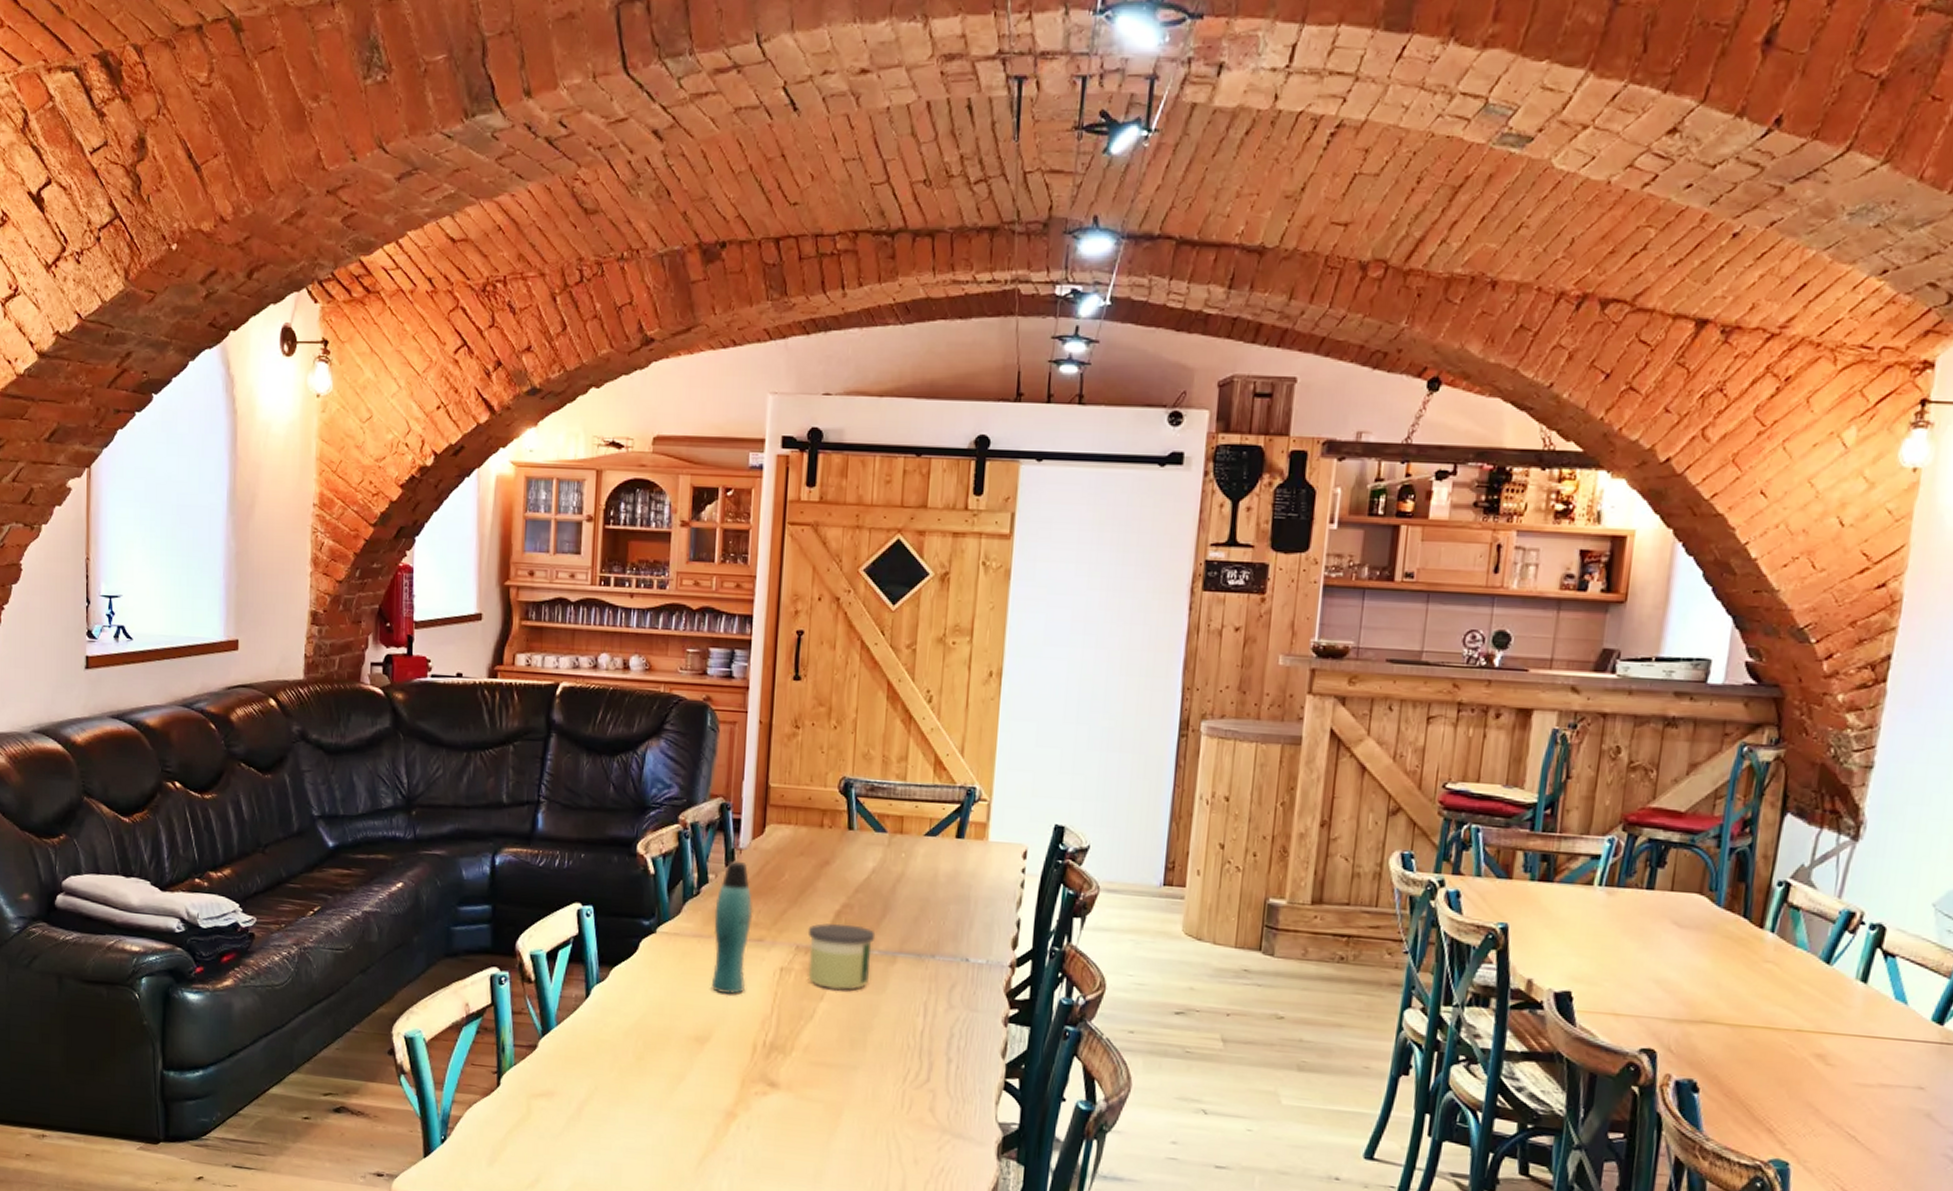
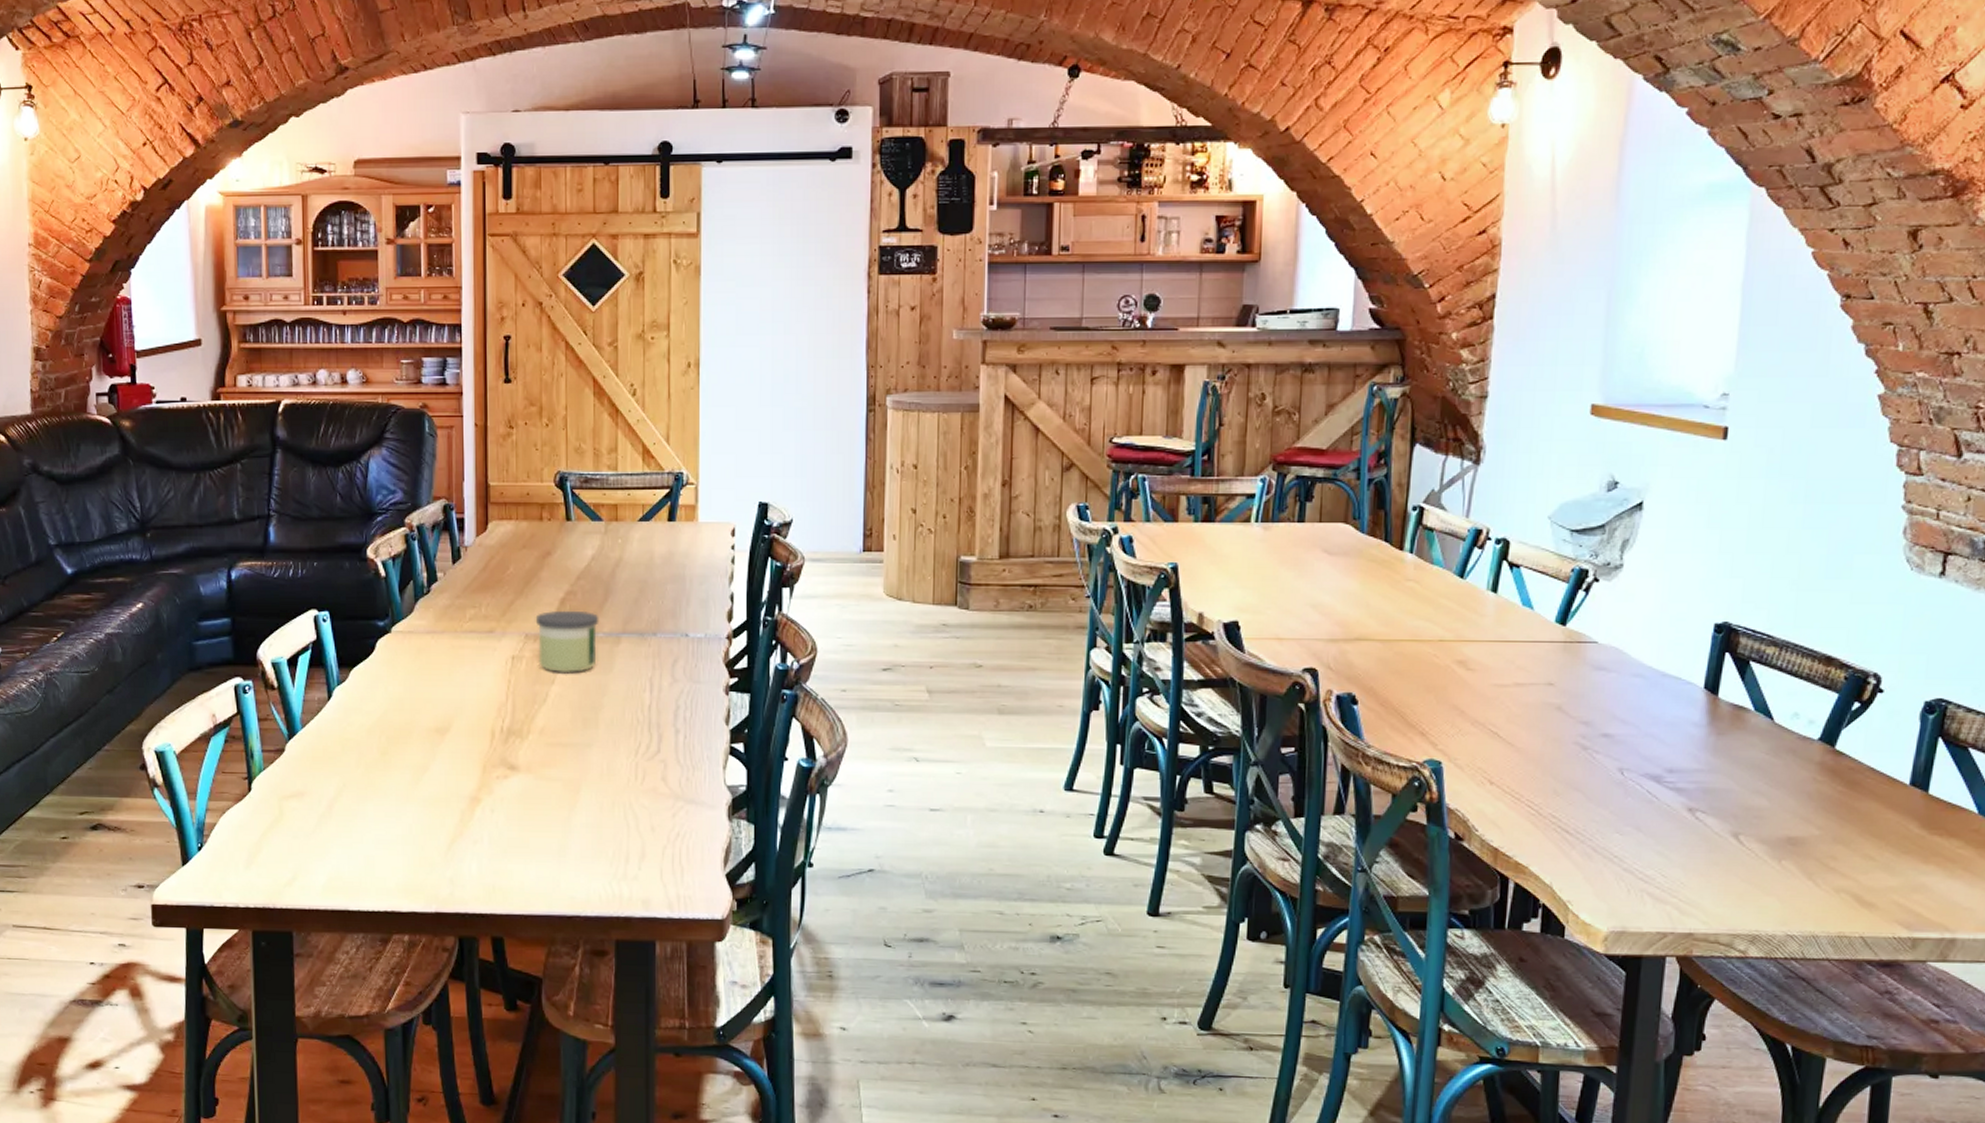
bottle: present [712,860,753,994] -> none [445,558,482,686]

